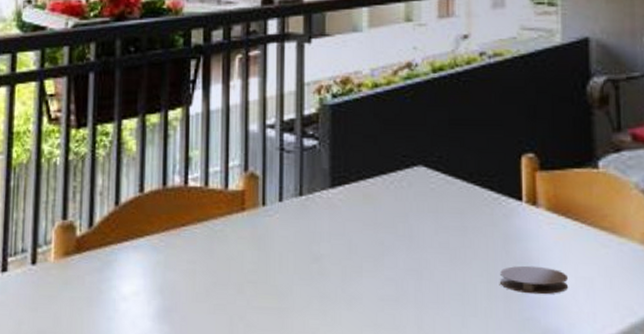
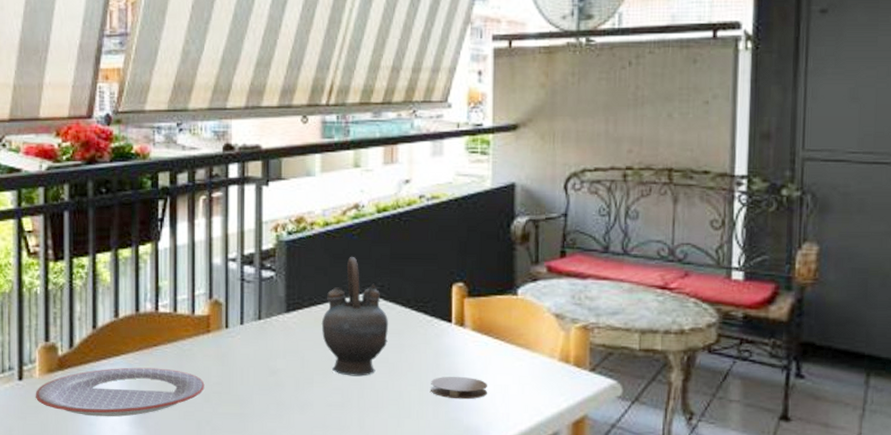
plate: none [48,250,238,310] -> present [35,367,205,417]
teapot: none [371,123,449,265] -> present [321,257,389,377]

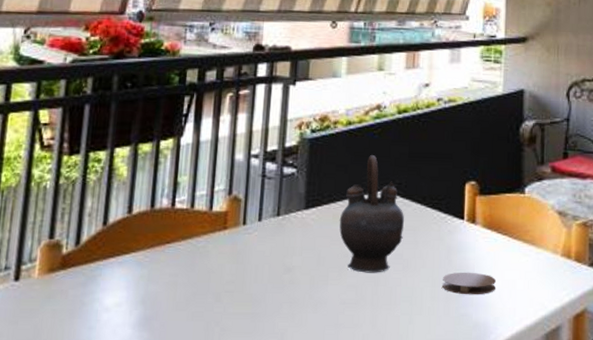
plate: present [35,367,205,417] -> none [31,266,217,320]

